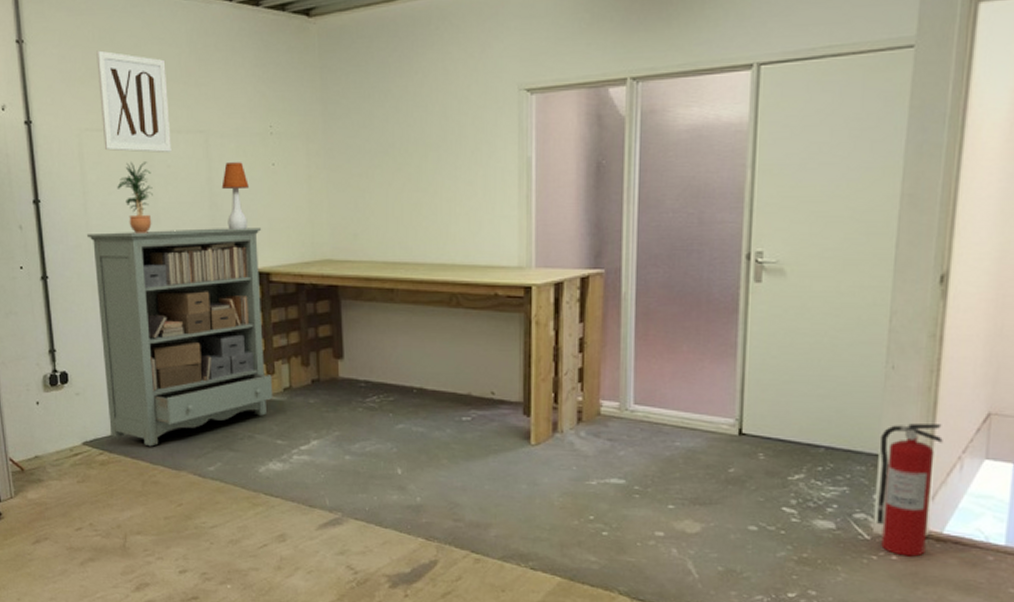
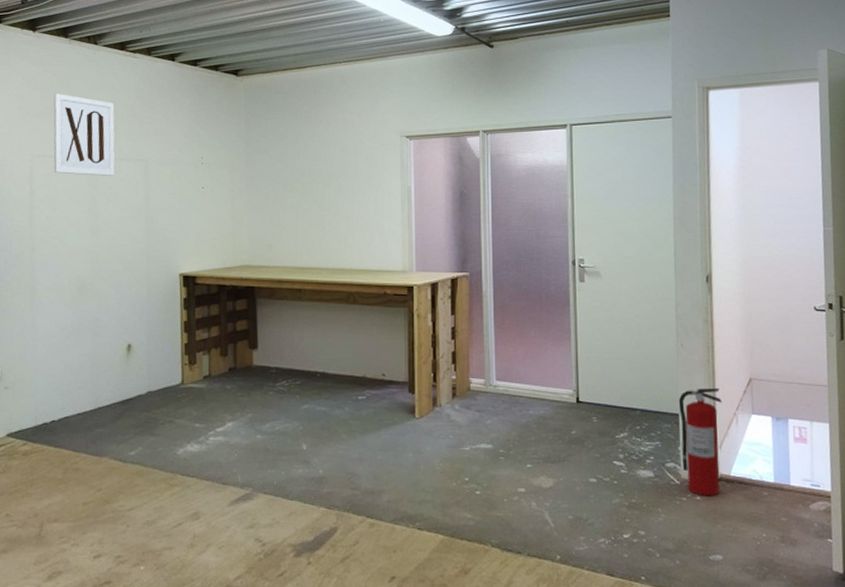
bookshelf: present [87,228,273,447] -> none [30,239,194,435]
potted plant: present [117,162,153,233] -> none [62,183,95,243]
table lamp: present [221,162,249,229] -> none [157,185,181,240]

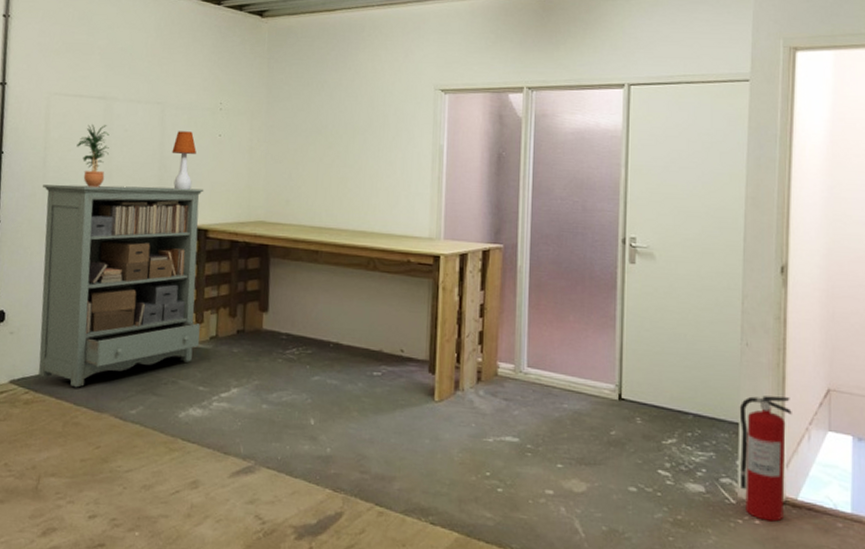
bookshelf: none [30,239,194,435] -> present [38,184,204,388]
wall art: present [53,93,115,176] -> none [69,29,134,118]
potted plant: none [62,183,95,243] -> present [76,124,109,188]
table lamp: none [157,185,181,240] -> present [172,131,196,190]

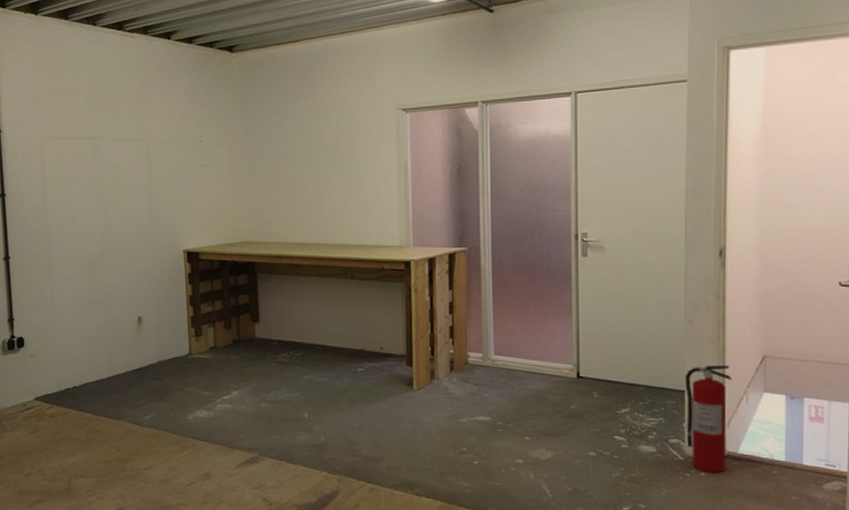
bookshelf: present [38,184,204,388] -> none [45,216,201,400]
potted plant: present [76,124,109,188] -> none [72,163,102,221]
table lamp: present [172,131,196,190] -> none [159,164,182,218]

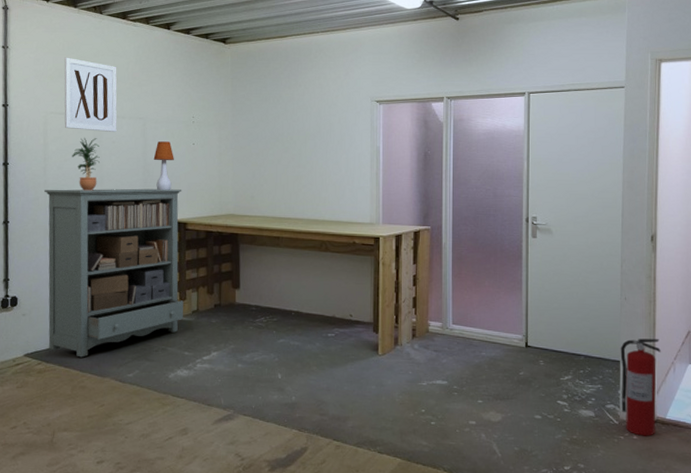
bookshelf: none [45,216,201,400] -> present [44,188,184,358]
wall art: none [58,75,119,156] -> present [64,57,117,132]
potted plant: none [72,163,102,221] -> present [72,138,100,191]
table lamp: none [159,164,182,218] -> present [153,141,174,190]

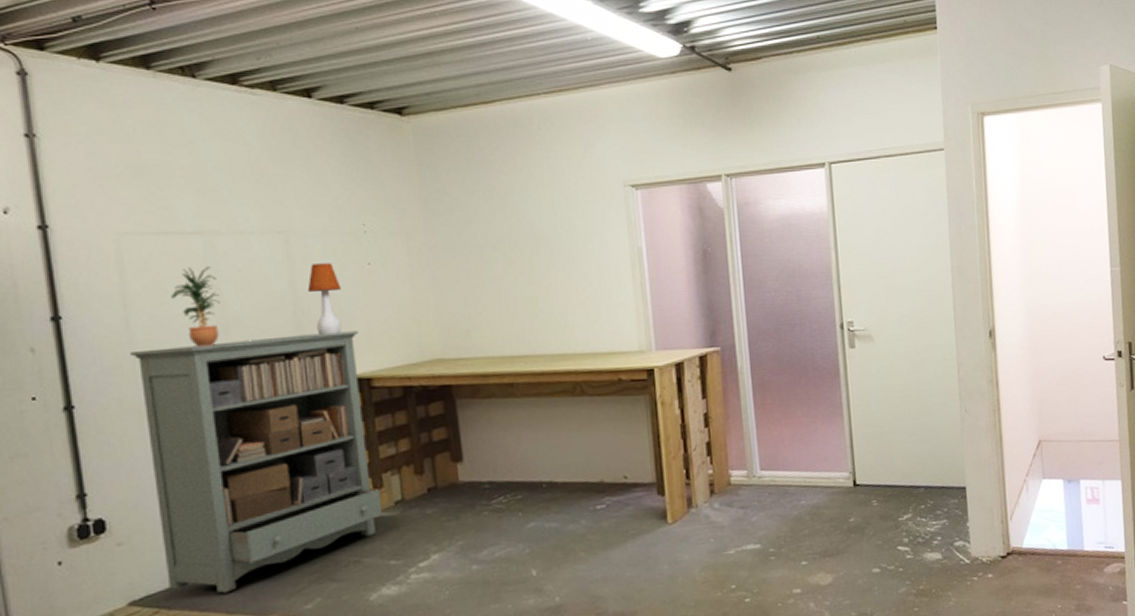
wall art: present [64,57,117,132] -> none [139,146,242,257]
fire extinguisher: present [620,338,661,436] -> none [964,454,1012,573]

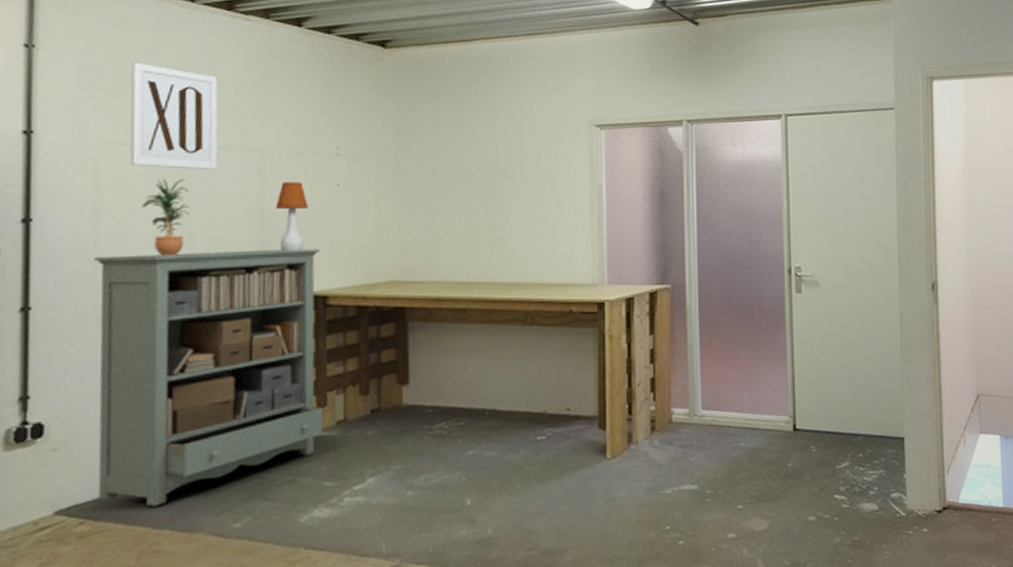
wall art: none [139,146,242,257] -> present [129,62,218,170]

